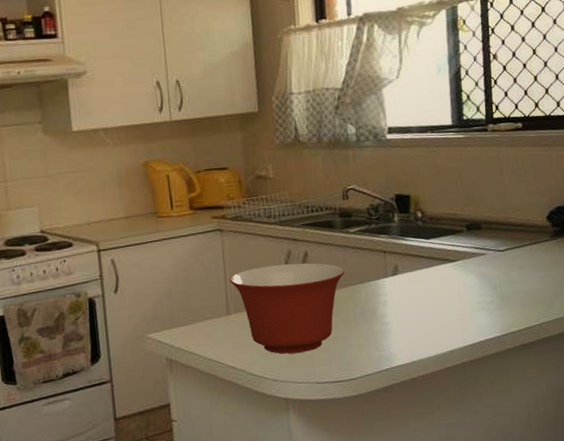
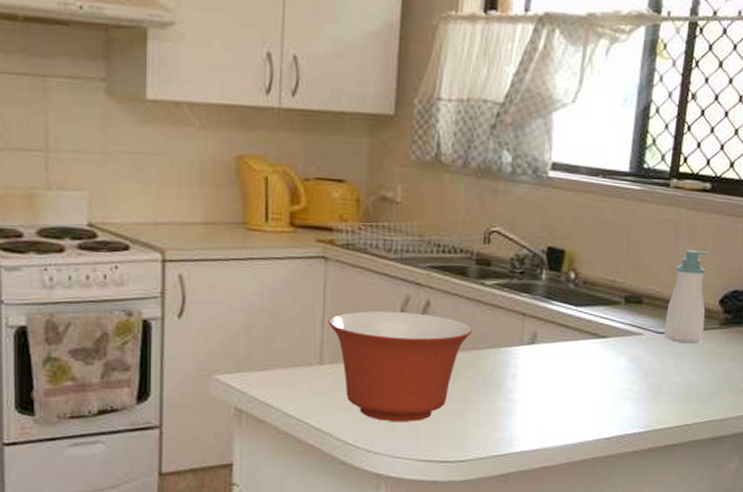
soap bottle: none [503,178,539,257] -> present [664,249,708,344]

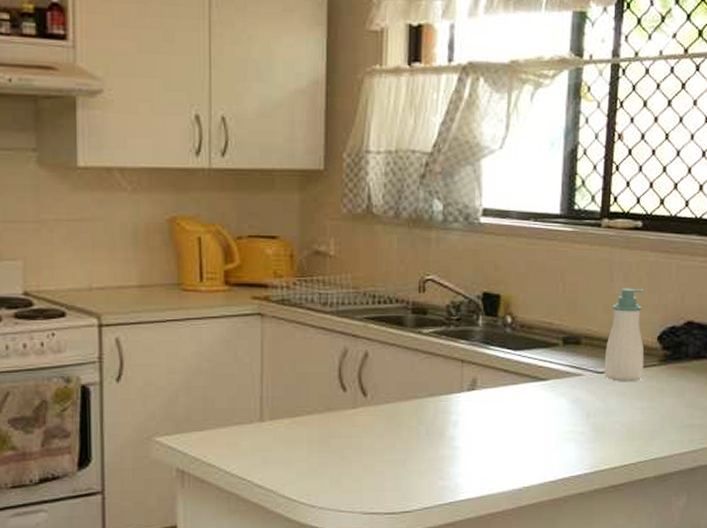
mixing bowl: present [328,311,472,421] -> none [267,365,411,475]

